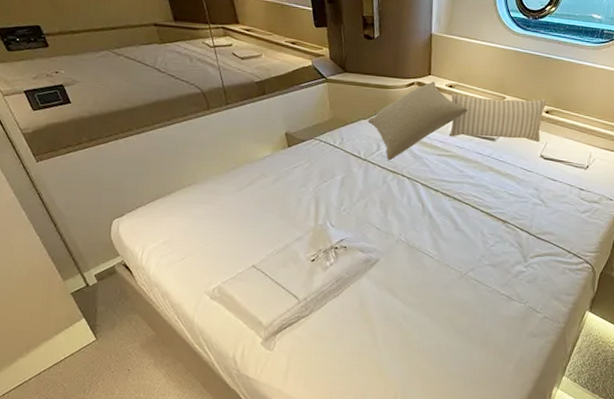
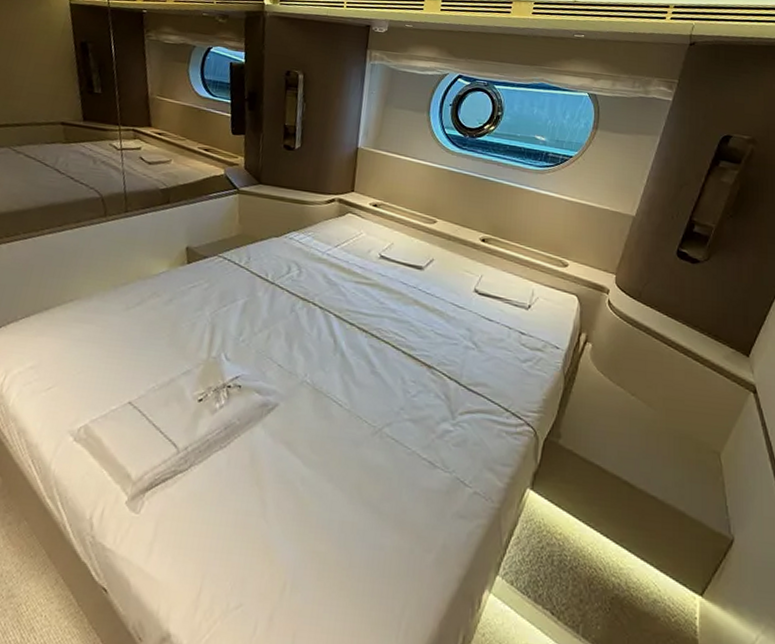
pillow: present [368,81,468,160] -> none [279,199,393,285]
pillow: present [449,93,547,141] -> none [370,213,483,273]

